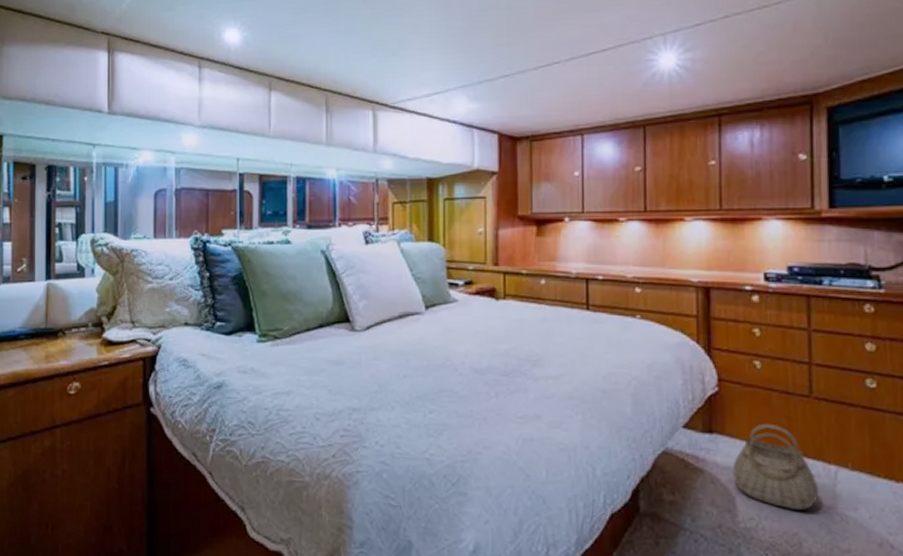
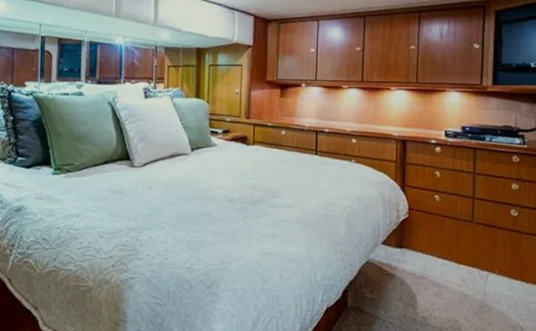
basket: present [732,423,819,510] -> none [415,241,475,303]

